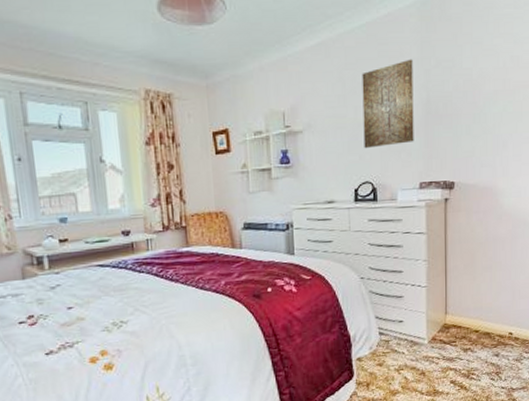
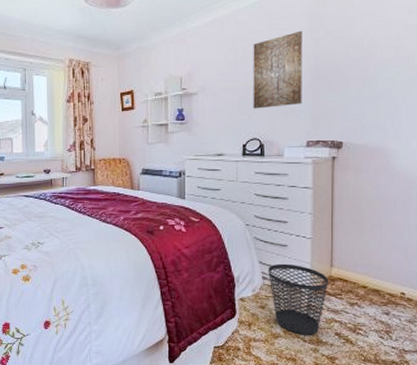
wastebasket: none [385,315,443,388] -> present [268,263,328,335]

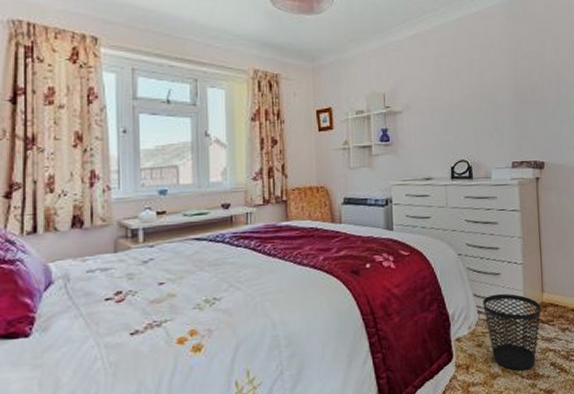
wall art: present [253,30,302,109] -> none [456,50,506,129]

